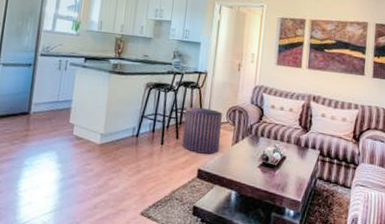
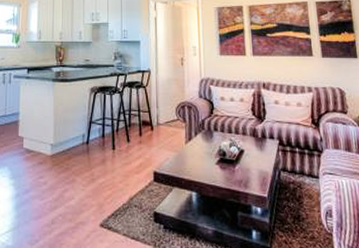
pouf: present [182,107,222,154] -> none [133,108,172,155]

